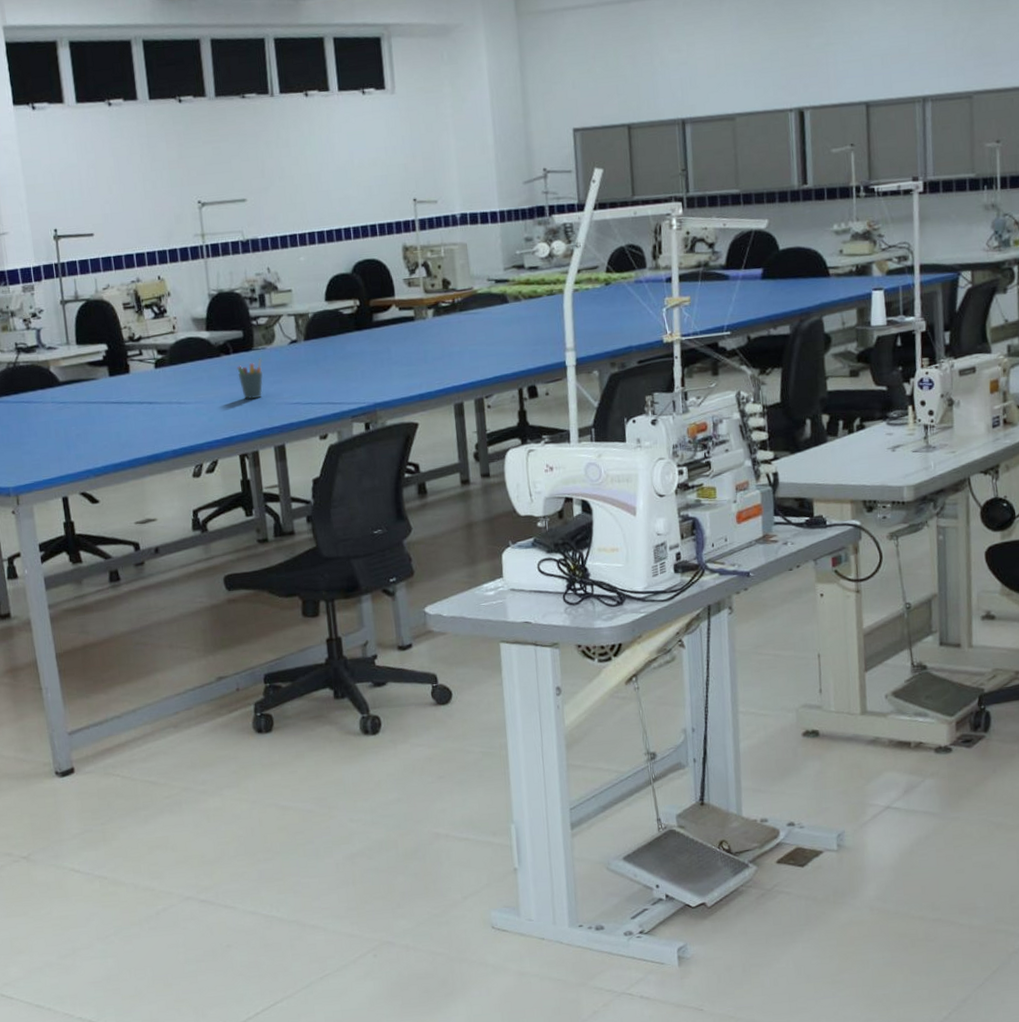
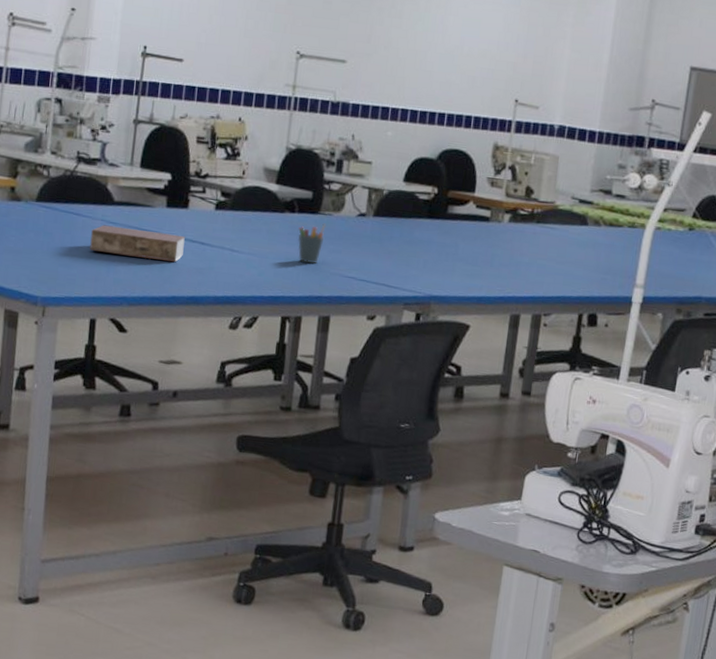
book: none [45,399,135,433] -> present [90,225,186,262]

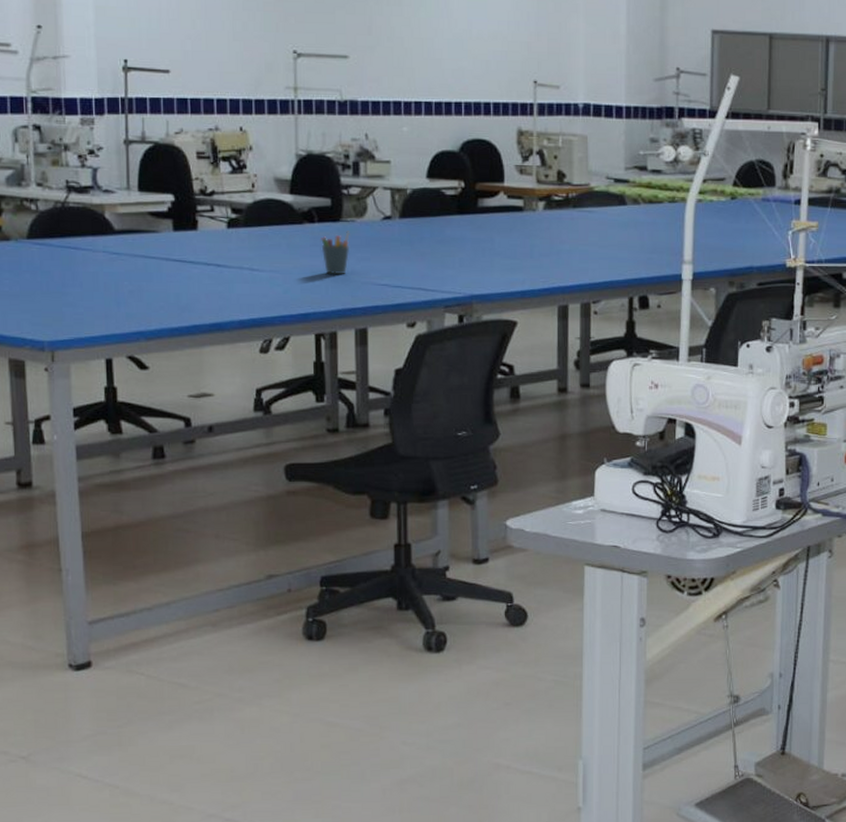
book: present [90,225,186,262] -> none [94,256,200,288]

